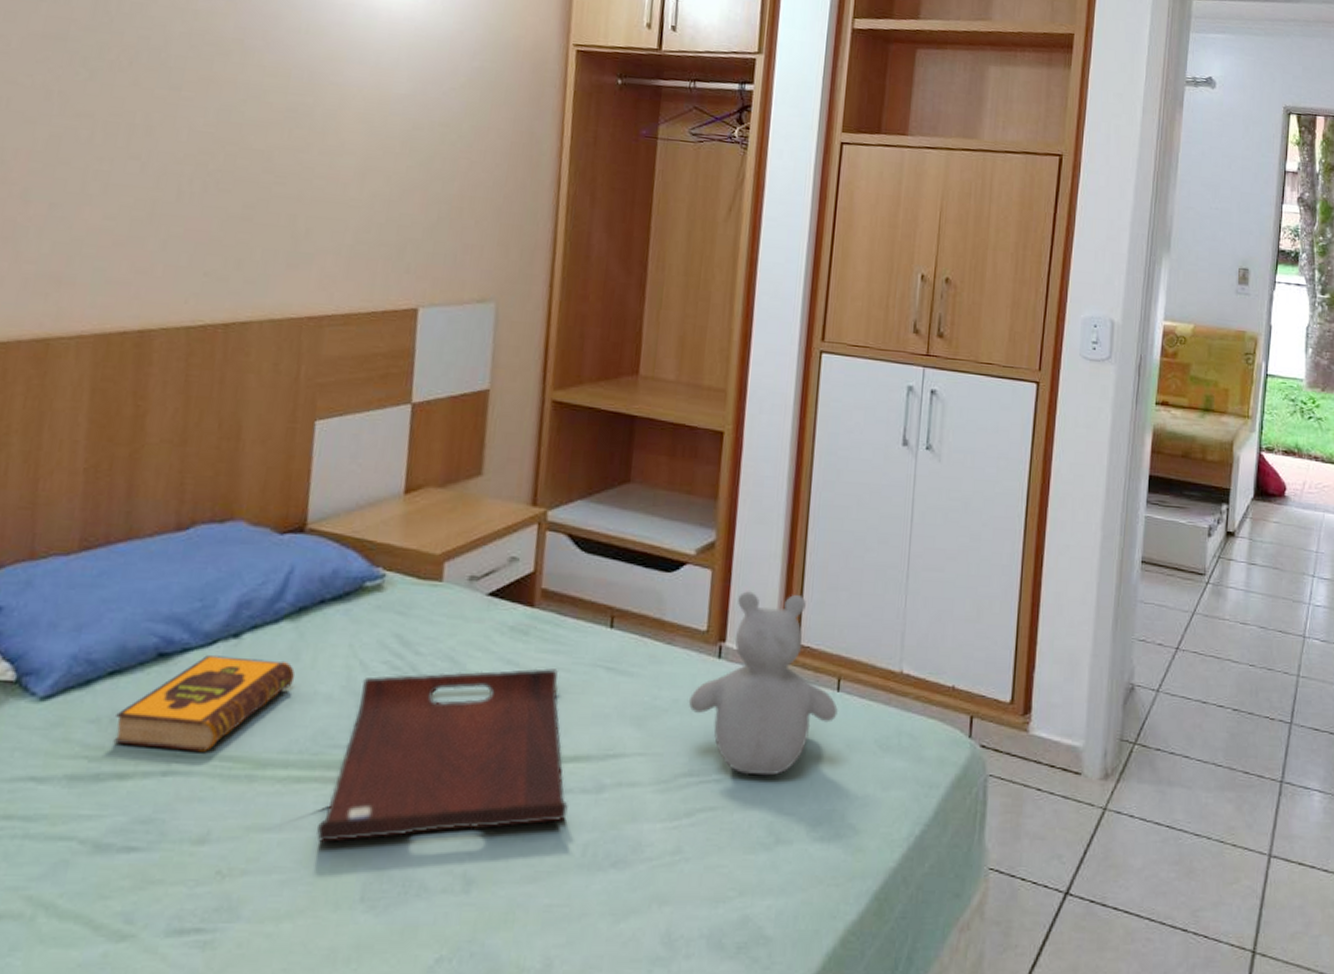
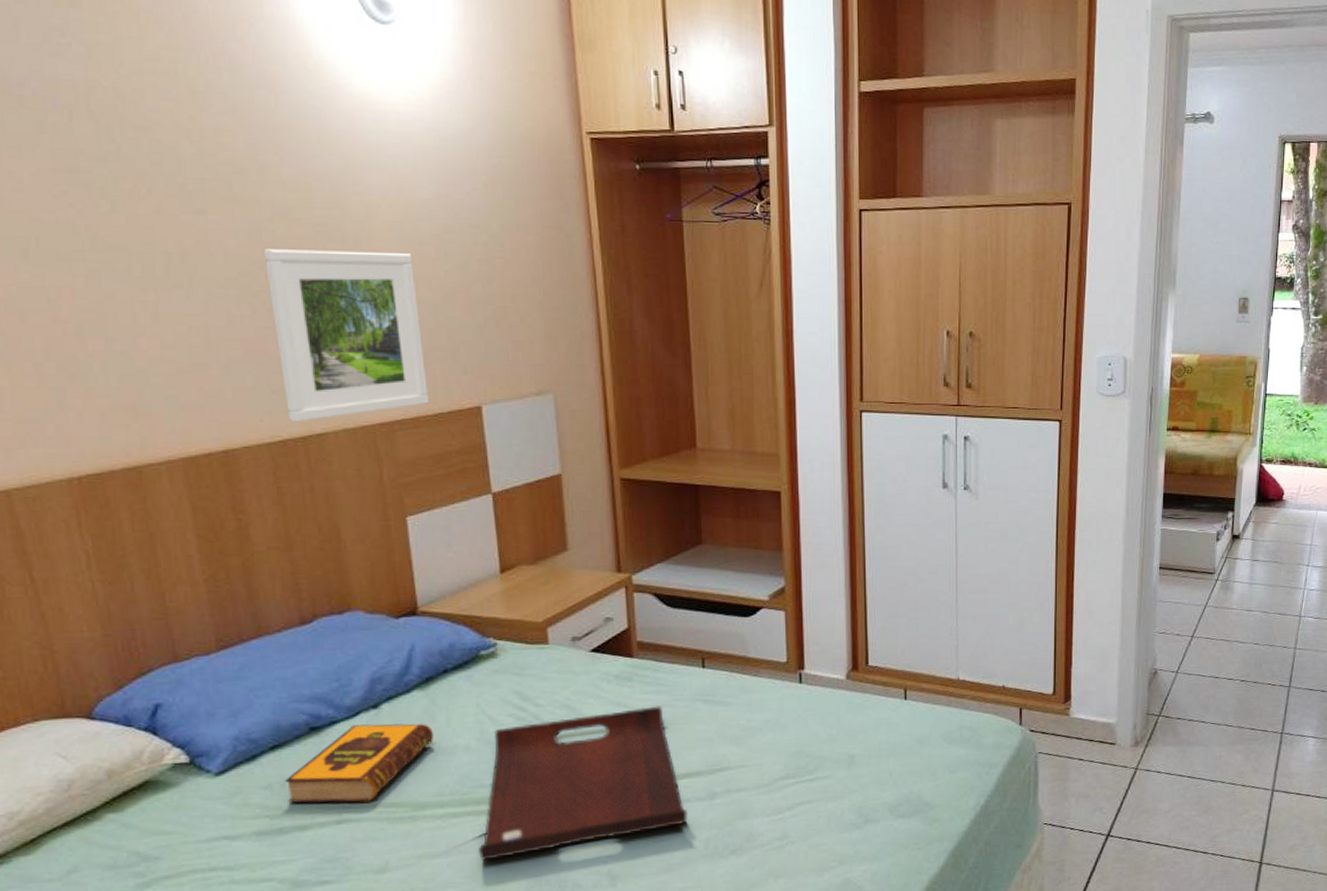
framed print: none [215,129,377,308] -> present [263,249,430,422]
teddy bear: present [688,591,838,776] -> none [778,625,907,773]

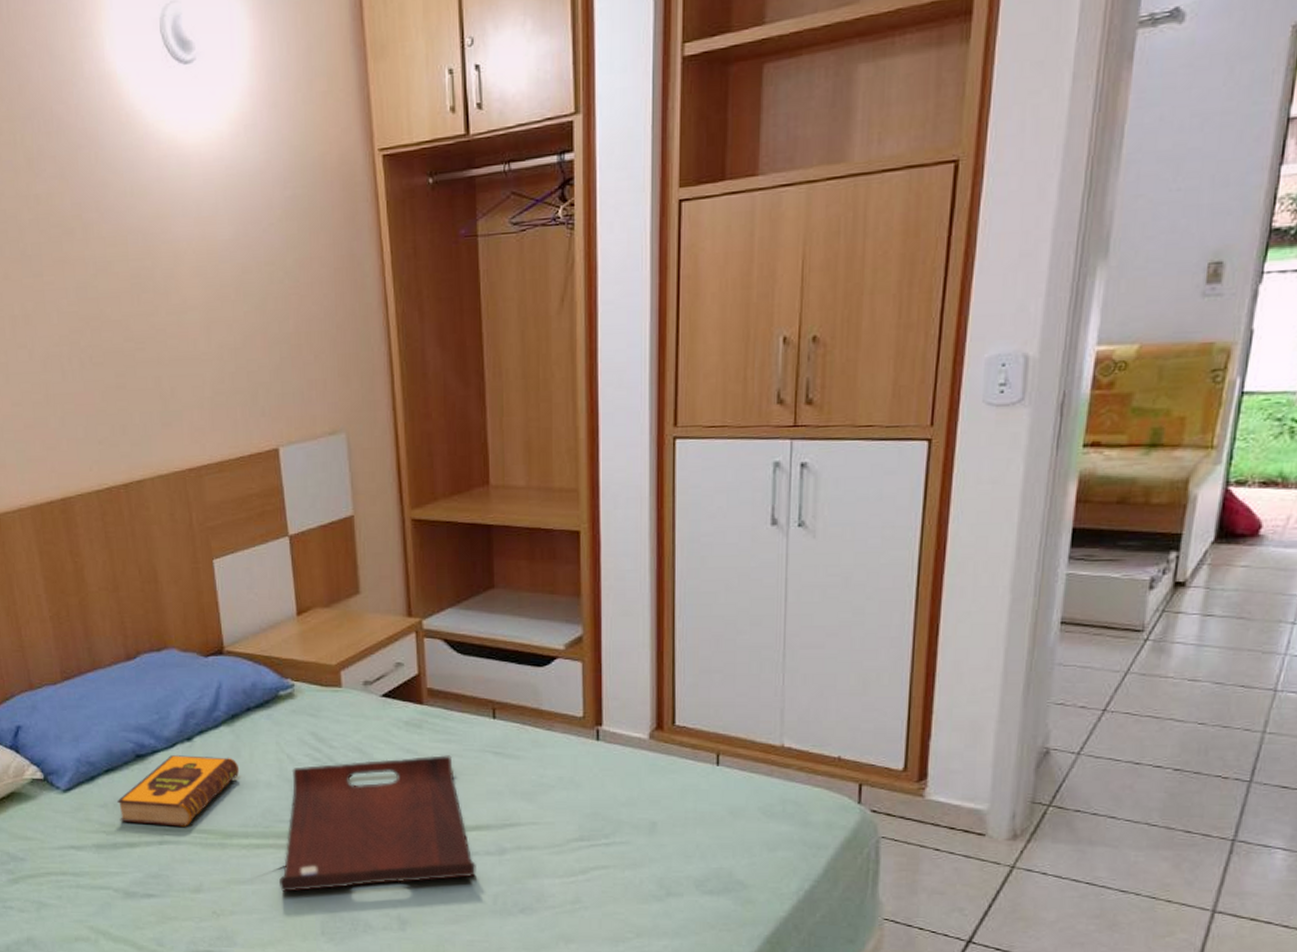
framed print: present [263,249,430,422] -> none [89,298,232,470]

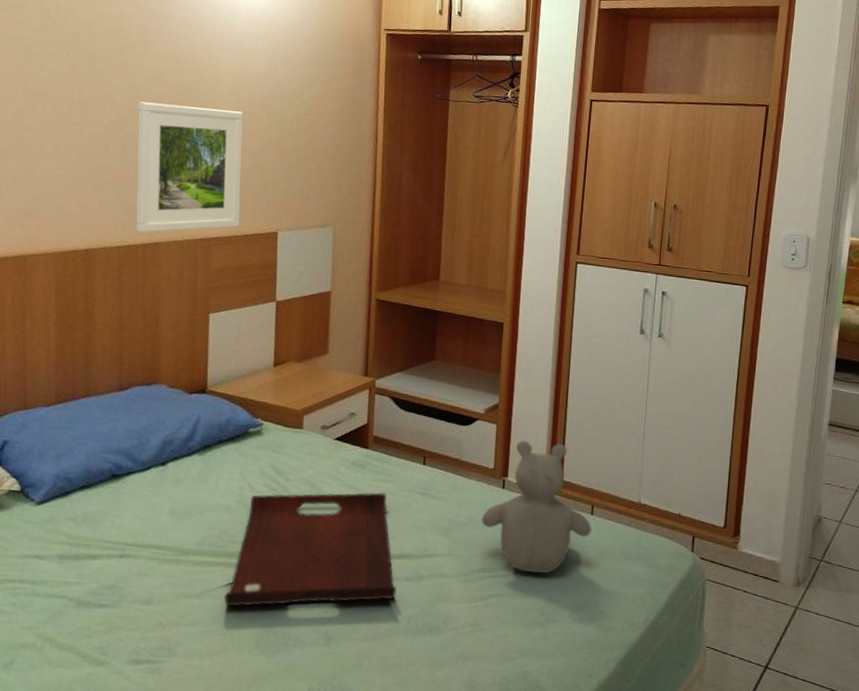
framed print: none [89,298,232,470] -> present [136,102,243,233]
hardback book: present [117,755,240,827] -> none [86,477,205,543]
teddy bear: none [572,679,718,840] -> present [481,440,592,574]

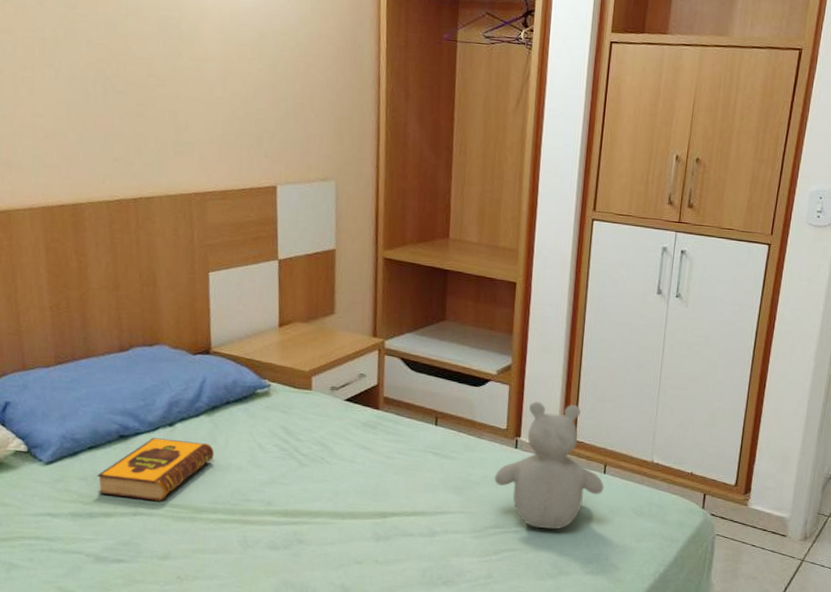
hardback book: none [86,477,205,543] -> present [97,438,215,501]
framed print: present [136,102,243,233] -> none [117,41,236,186]
serving tray: present [224,492,397,607] -> none [241,452,411,561]

